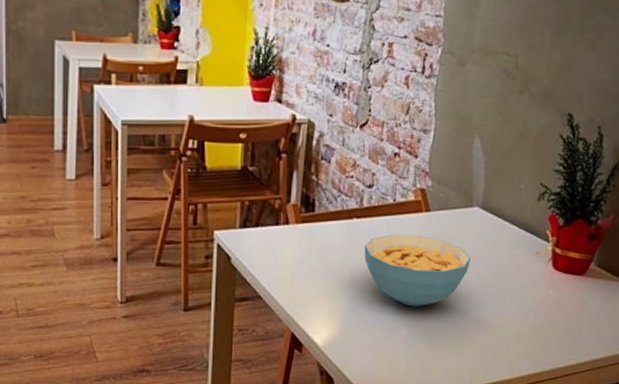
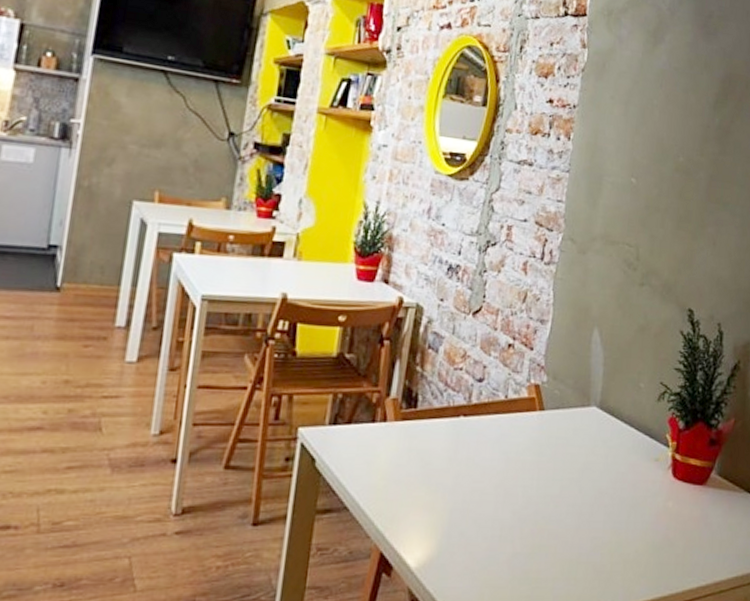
cereal bowl: present [364,234,471,307] -> none [469,435,586,521]

